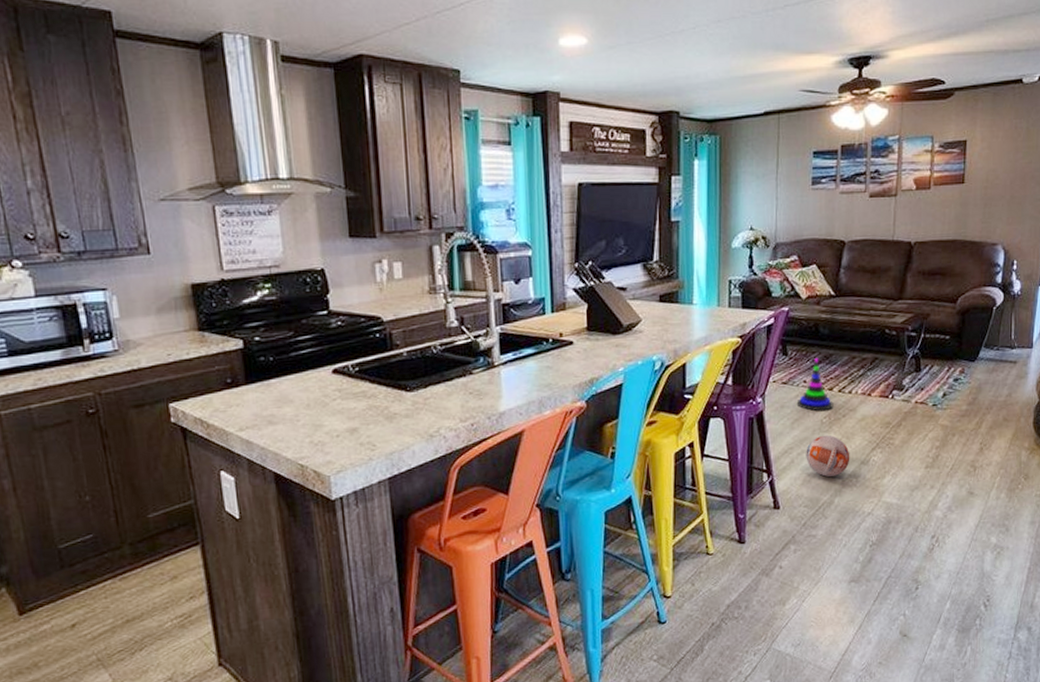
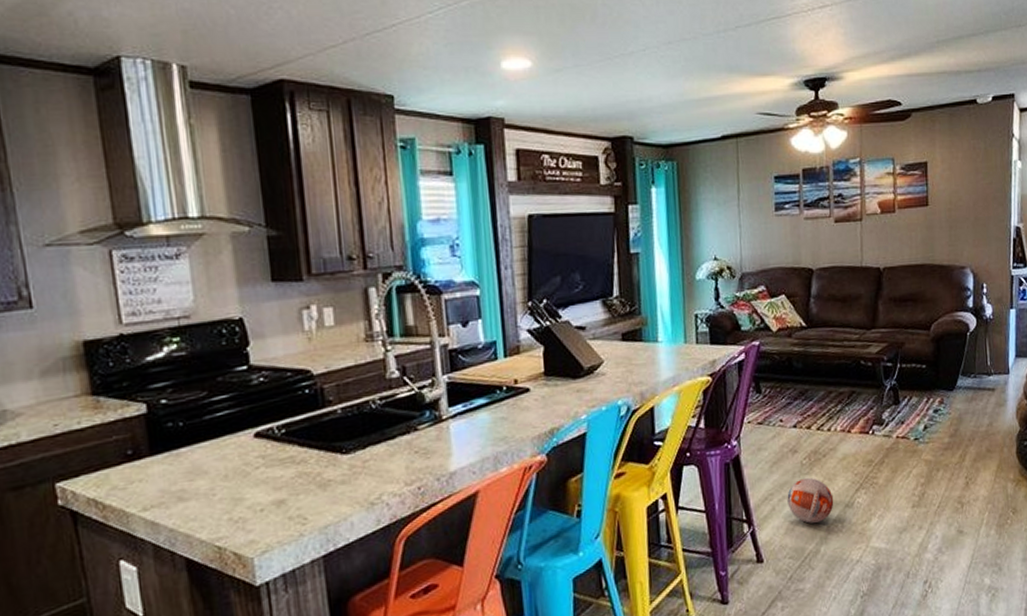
stacking toy: present [796,358,834,411] -> none [774,394,813,452]

